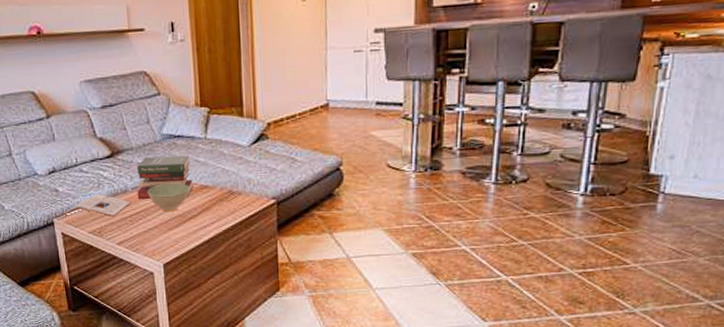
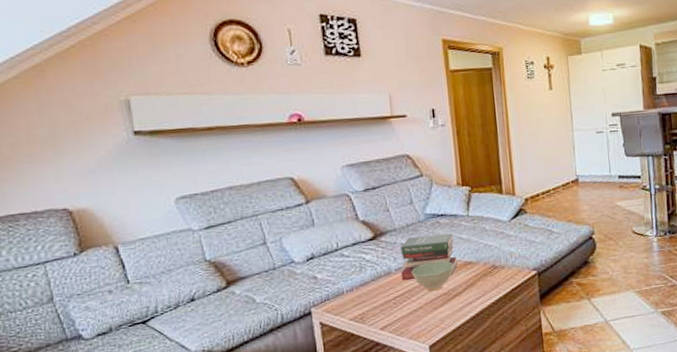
magazine: present [63,194,131,217] -> none [322,278,395,303]

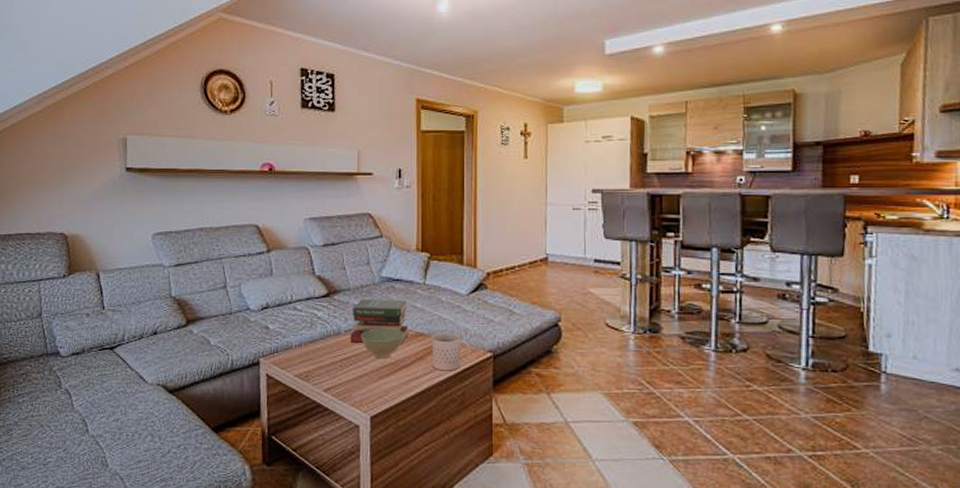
mug: none [480,257,517,294] -> present [432,332,470,371]

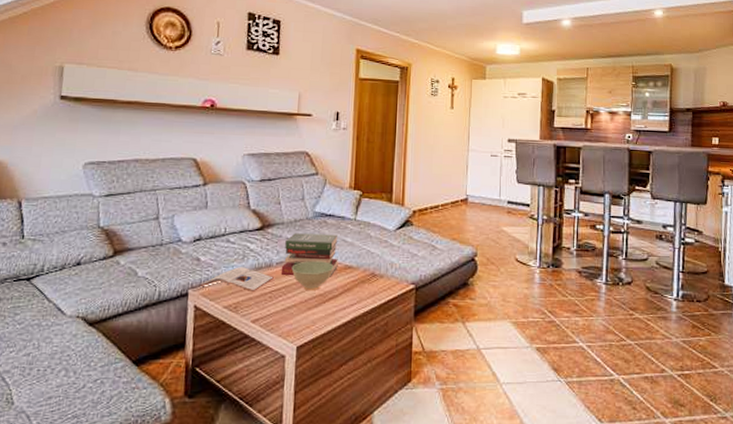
magazine: none [271,335,343,360] -> present [200,267,274,291]
mug: present [432,332,470,371] -> none [358,265,395,302]

